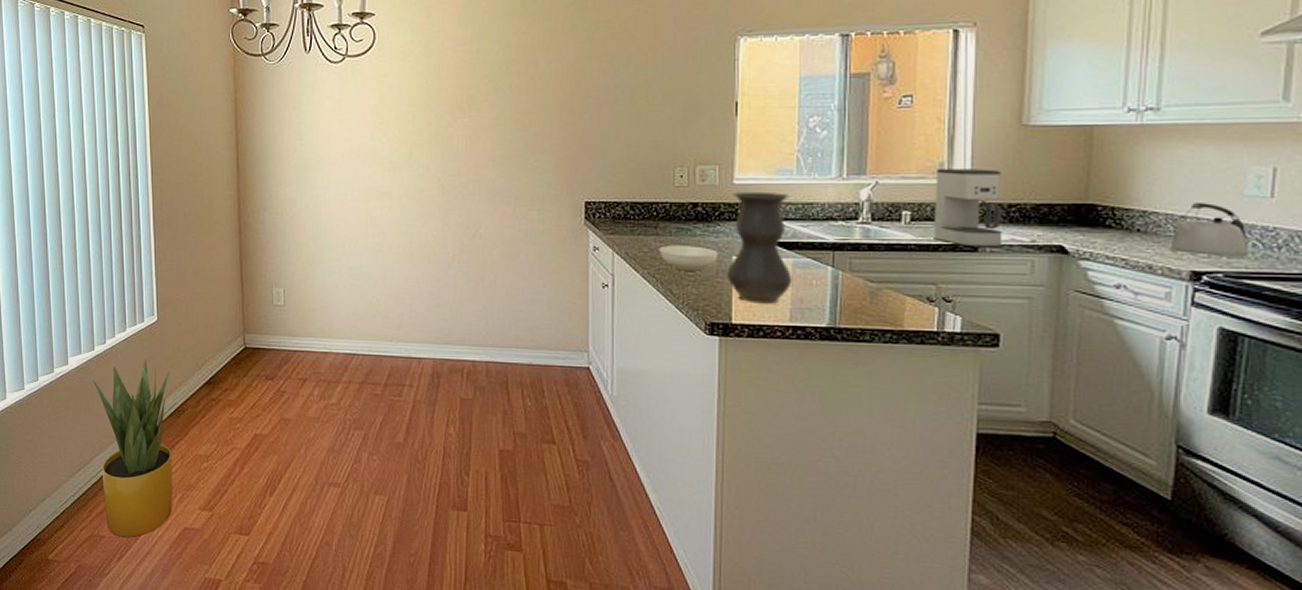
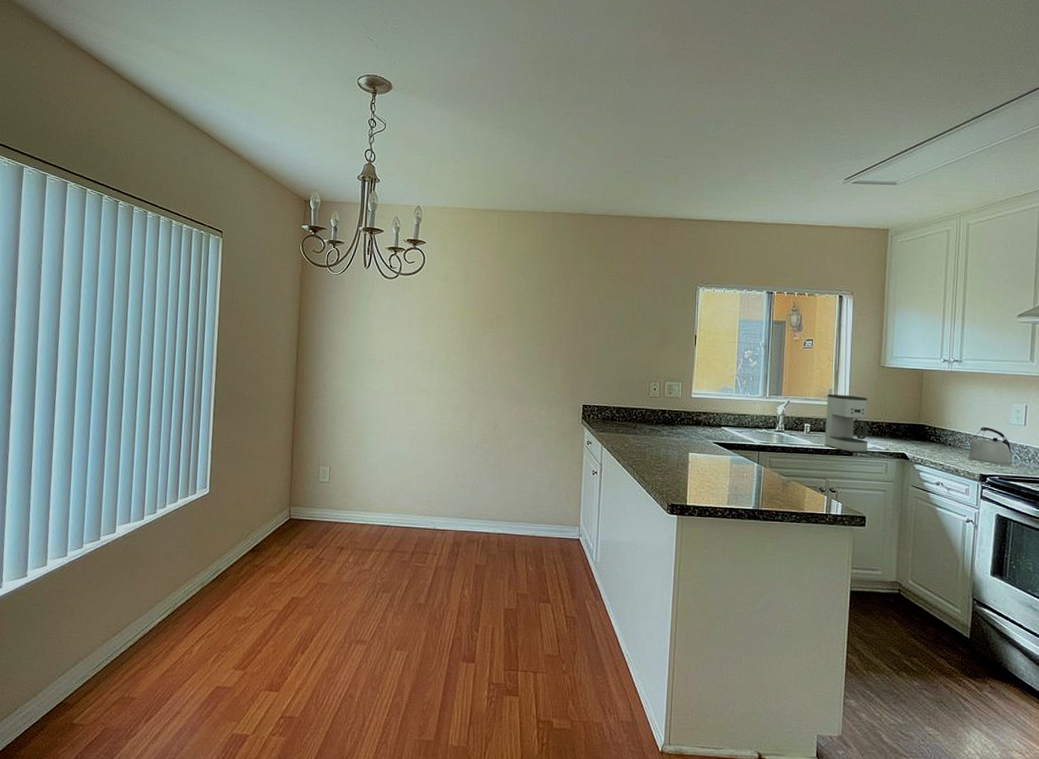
planter: present [93,359,174,538] -> none [138,528,221,699]
bowl: present [658,245,719,271] -> none [635,442,679,463]
vase: present [727,191,792,304] -> none [685,403,730,491]

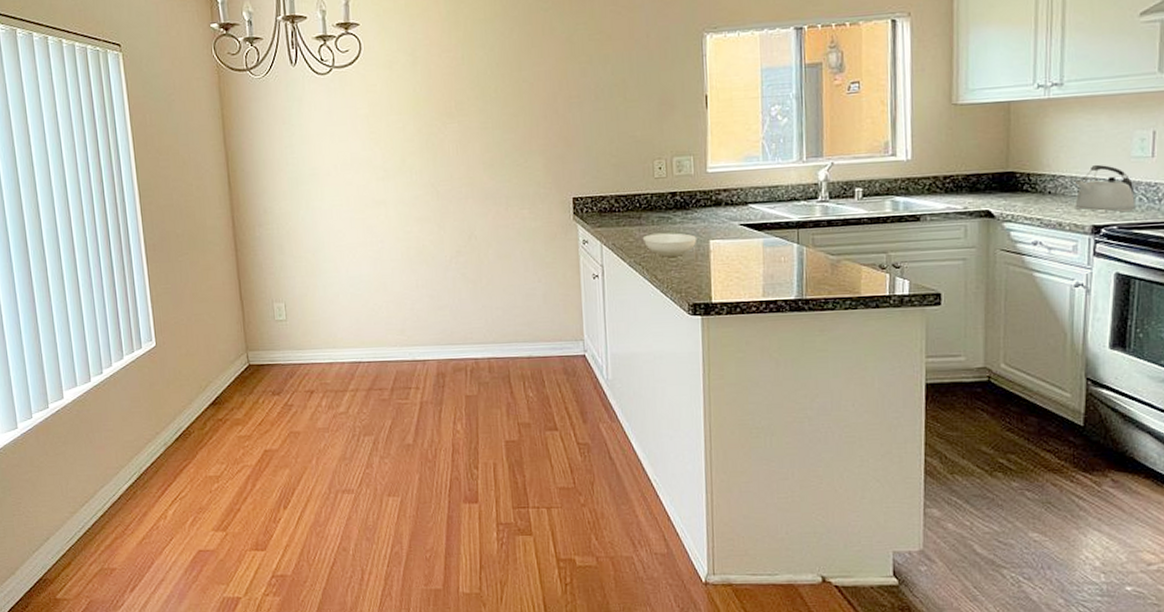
bowl: none [635,442,679,463] -> present [642,232,697,257]
coffee maker: present [824,394,868,453] -> none [882,145,940,217]

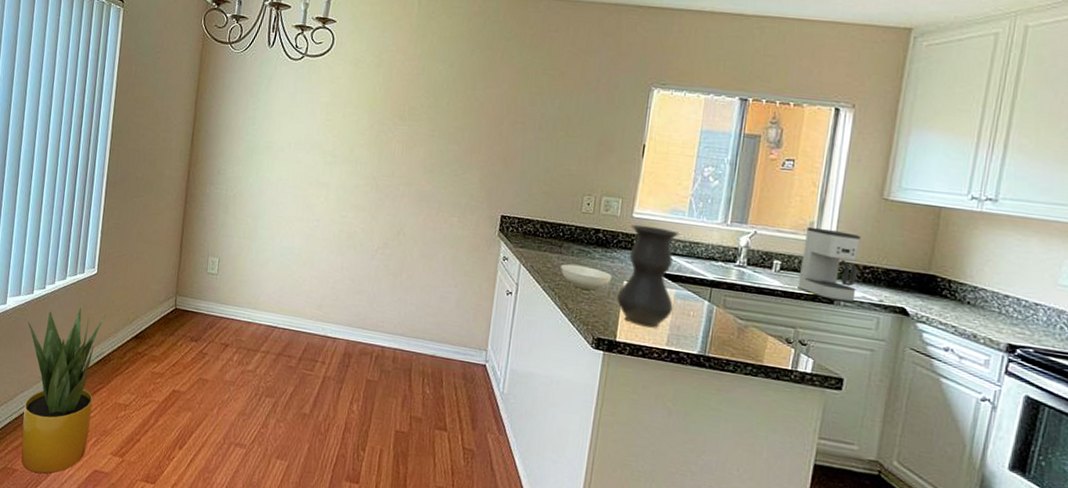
planter: none [91,386,185,568] -> present [21,308,107,474]
vase: none [705,178,763,283] -> present [617,224,680,328]
coffee maker: none [882,145,940,217] -> present [797,227,861,303]
kettle: present [1075,164,1137,213] -> none [992,284,1057,339]

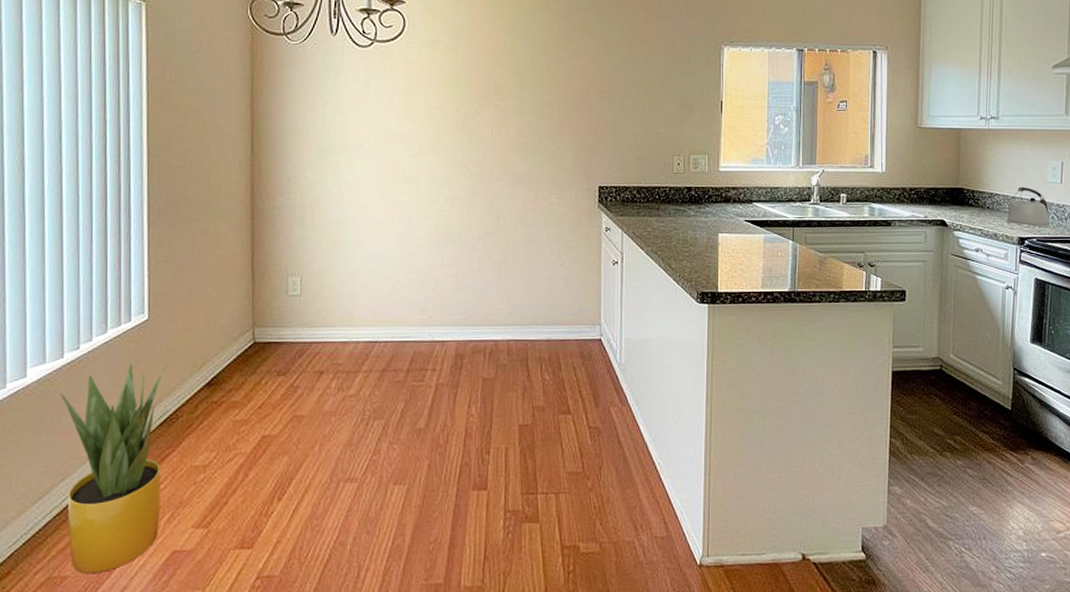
bowl: present [560,264,613,291] -> none [660,225,708,247]
vase: present [617,224,680,328] -> none [714,177,763,274]
coffee maker: present [797,227,861,303] -> none [861,160,907,222]
kettle: none [992,284,1057,339] -> present [1006,186,1050,228]

